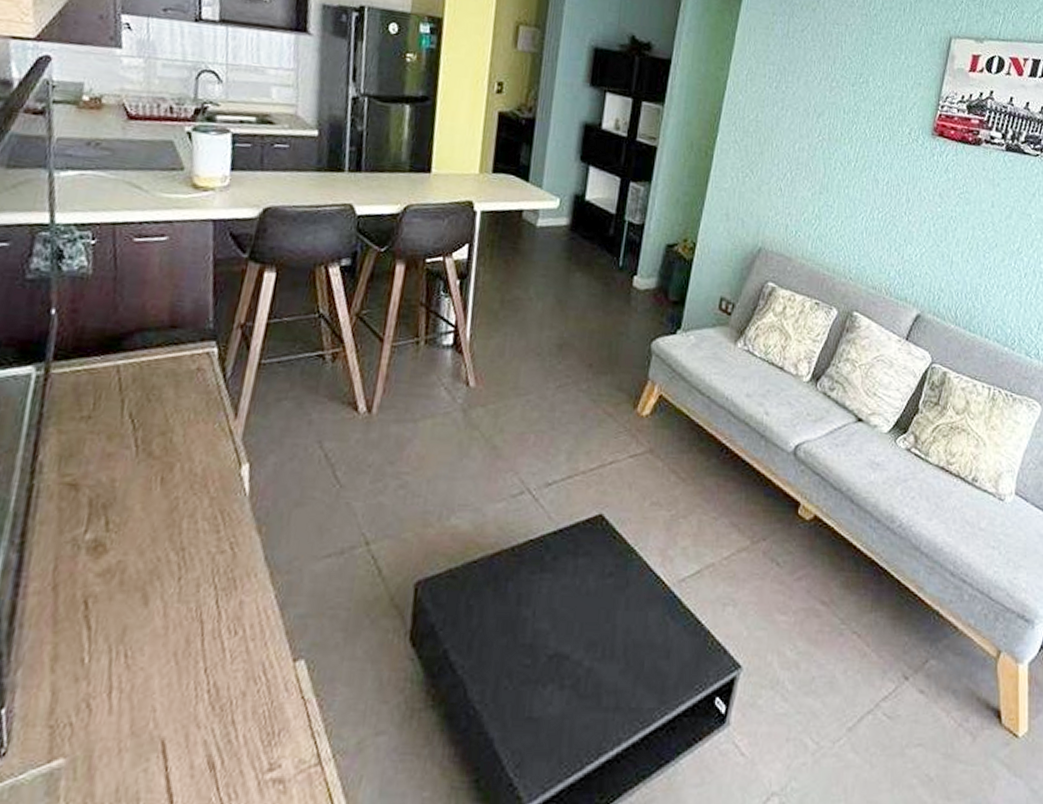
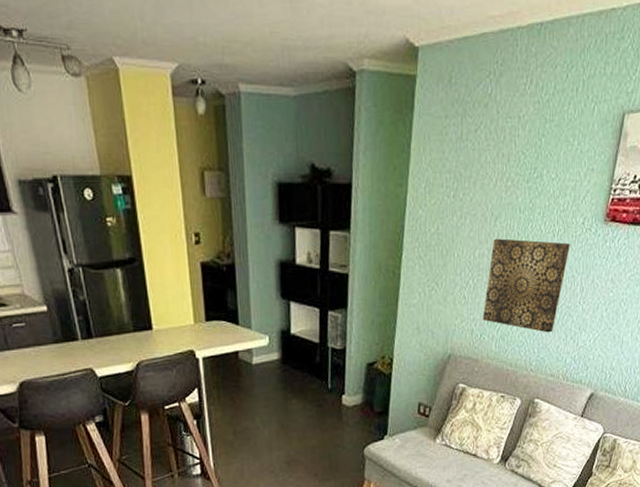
wall art: none [798,135,897,241] -> present [482,238,571,333]

